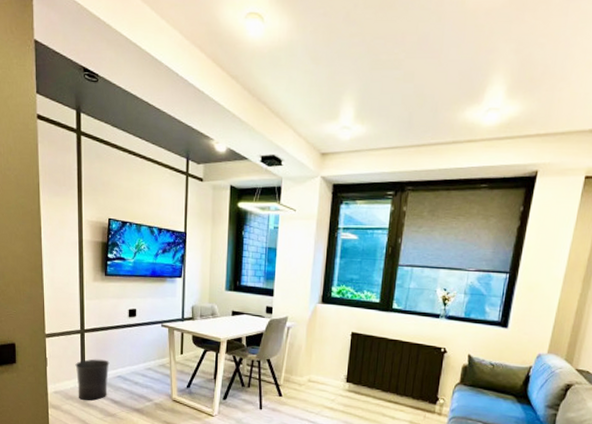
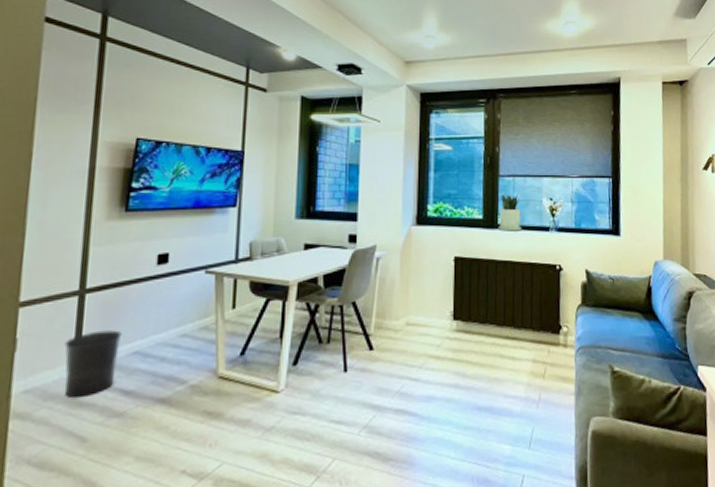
planter: none [392,282,416,316] -> present [498,194,522,231]

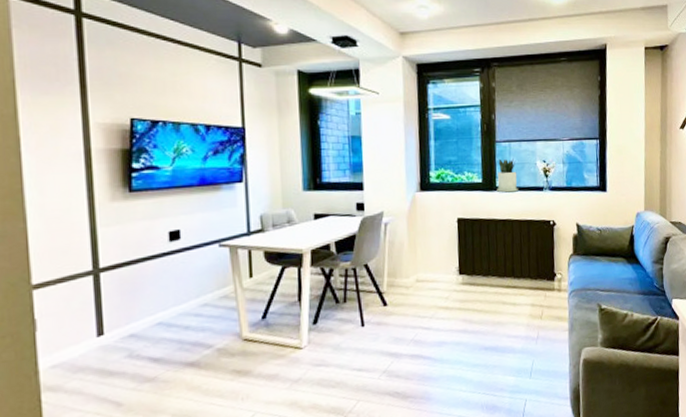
waste bin: present [64,330,122,397] -> none [86,304,143,369]

